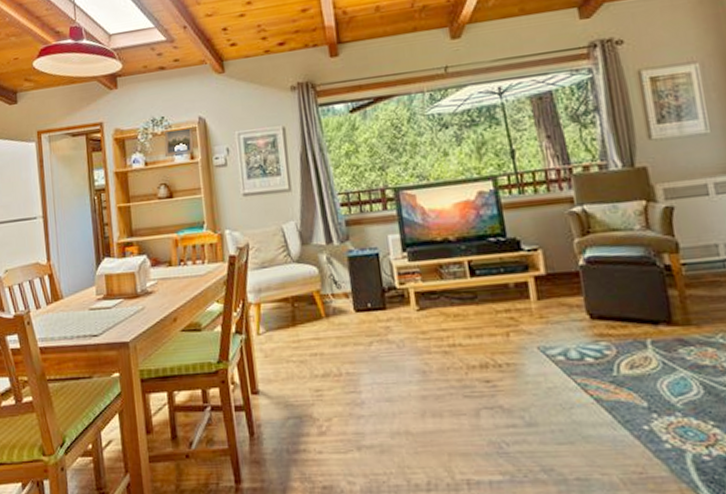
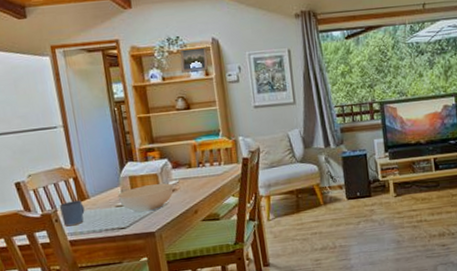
mug: none [32,300,57,331] -> present [59,200,85,227]
bowl: none [92,284,152,318] -> present [117,183,174,213]

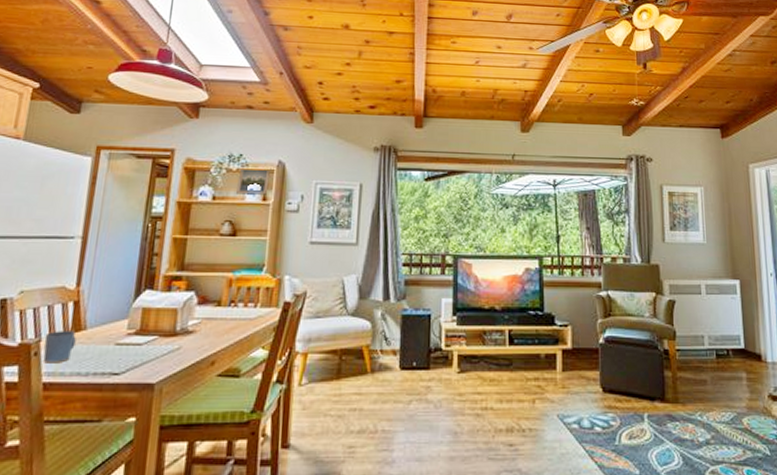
bowl: present [117,183,174,213] -> none [121,322,194,355]

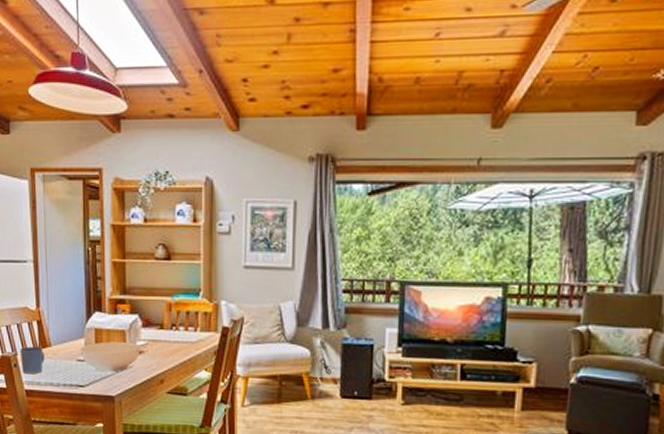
bowl: none [121,322,194,355] -> present [80,341,142,372]
picture frame: present [235,168,272,195] -> none [165,186,199,216]

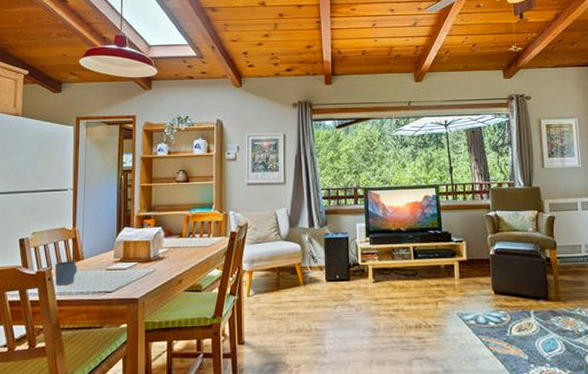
bowl: present [80,341,142,372] -> none [110,251,164,278]

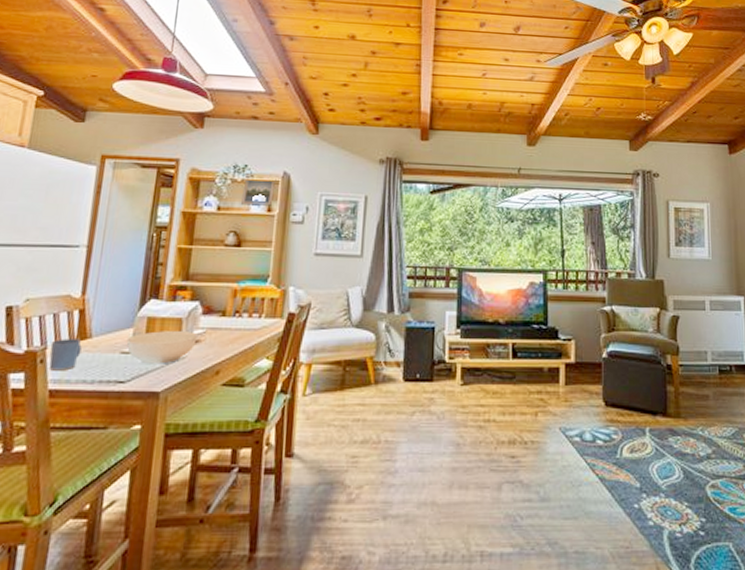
bowl: none [110,251,164,278] -> present [126,331,199,364]
picture frame: none [185,126,212,149] -> present [240,179,277,206]

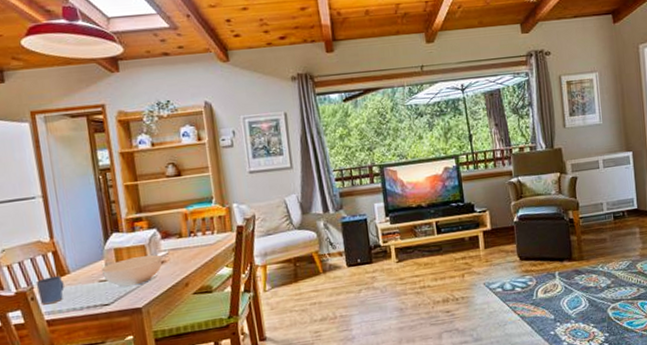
picture frame: present [240,179,277,206] -> none [170,110,201,138]

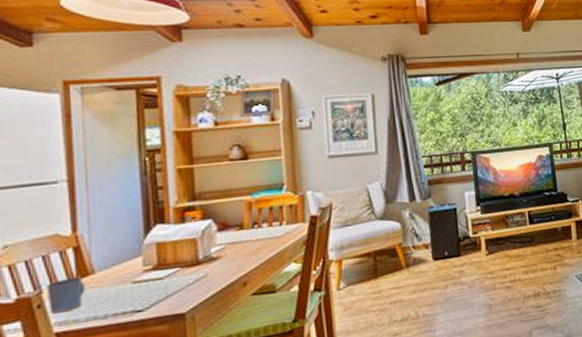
bowl: present [101,254,163,288] -> none [136,249,218,289]
picture frame: none [170,110,201,138] -> present [239,87,276,117]

